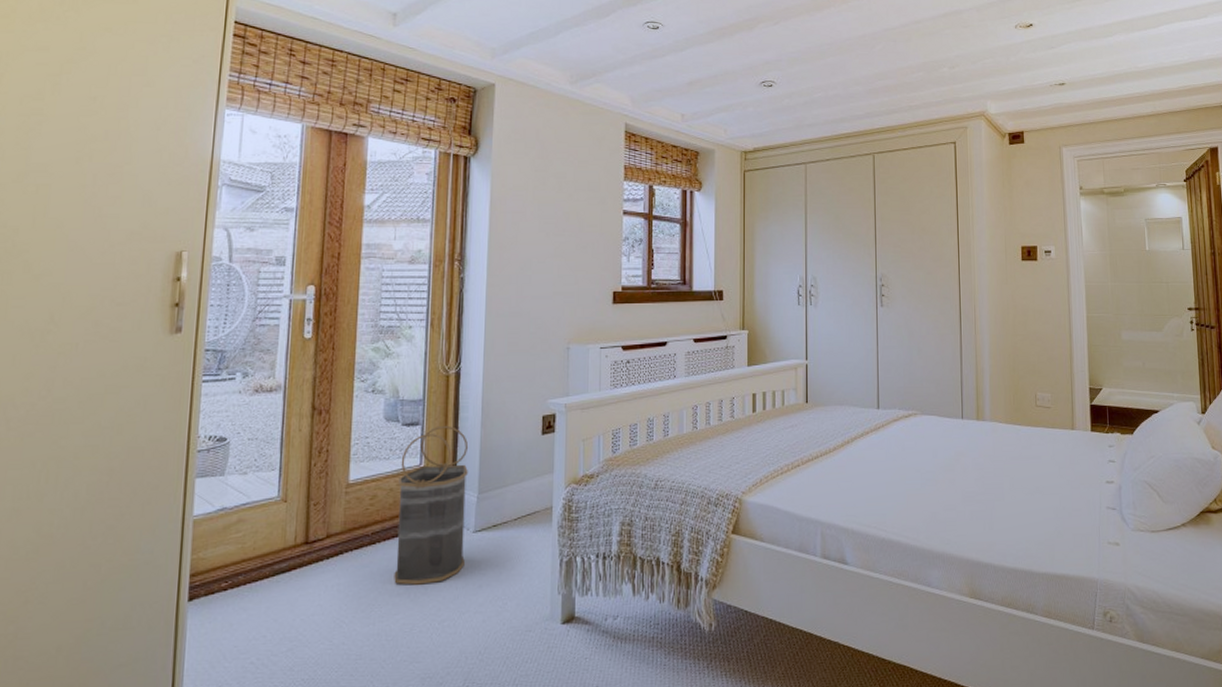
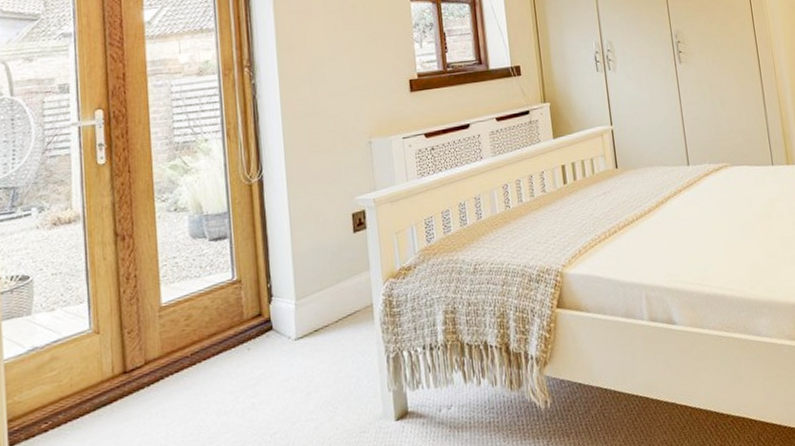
basket: present [394,425,469,585] -> none [212,235,290,403]

